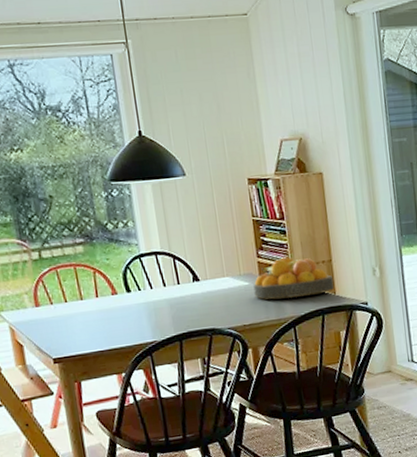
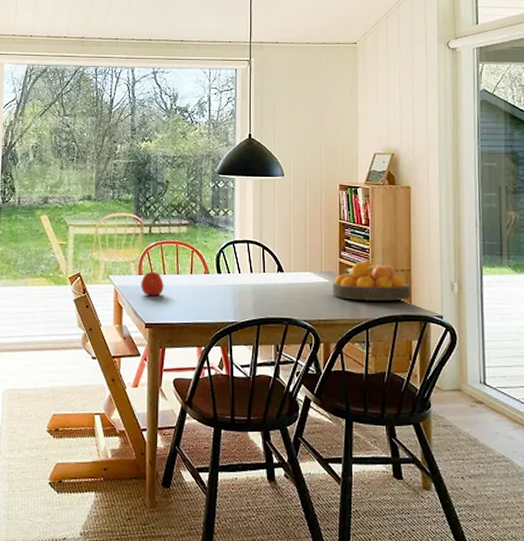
apple: none [39,300,68,328] -> present [141,271,164,296]

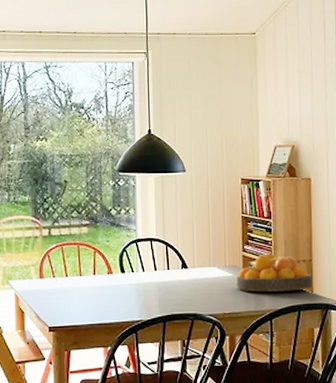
apple: present [141,271,164,296] -> none [42,274,67,299]

